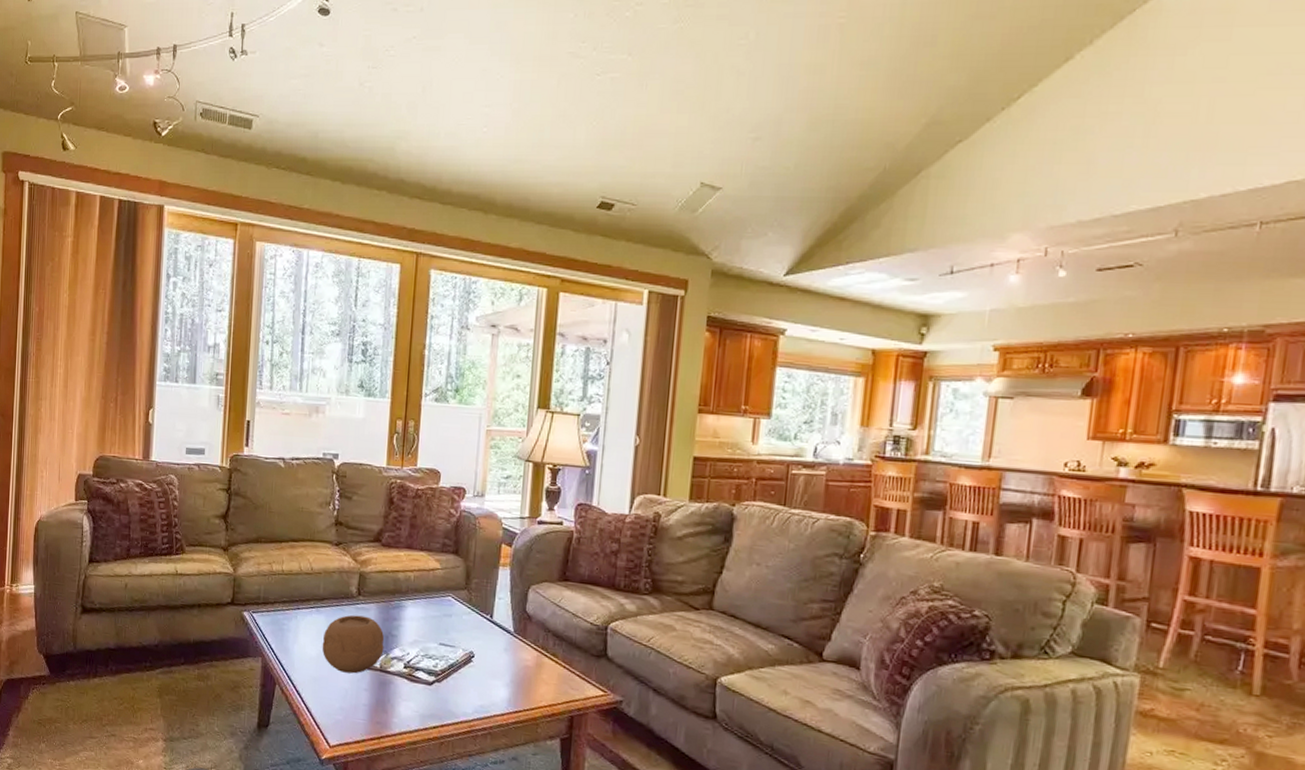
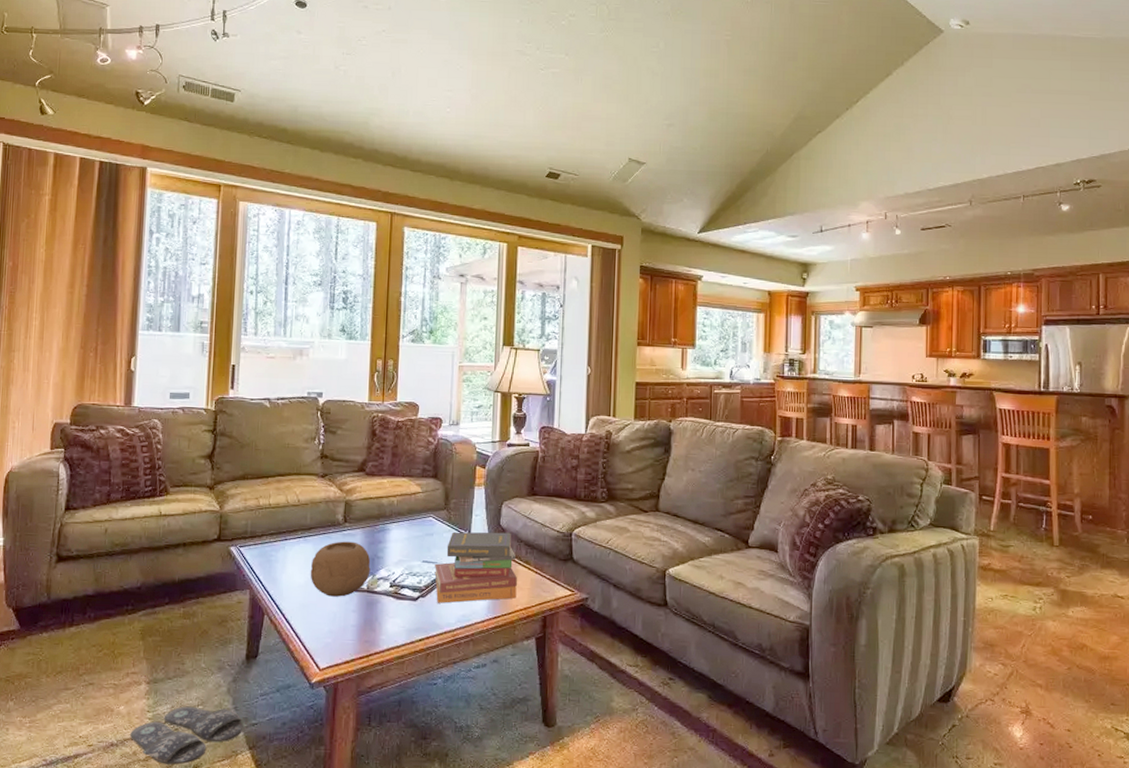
books: none [451,614,543,694] -> present [434,532,517,603]

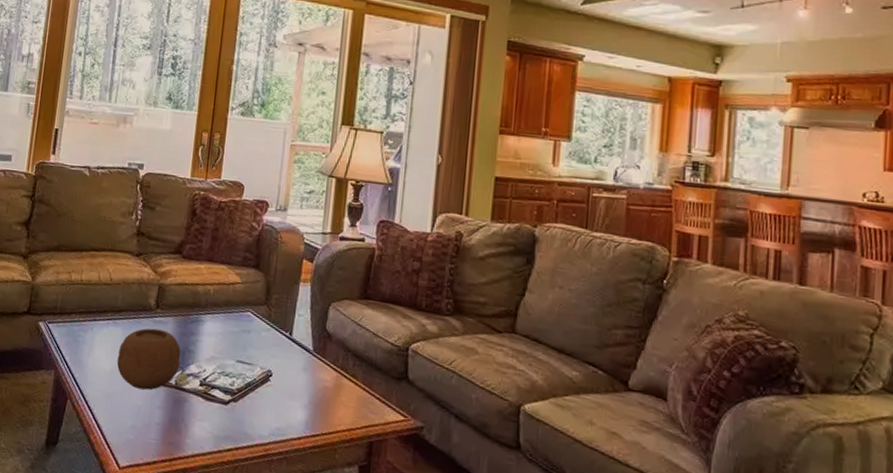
books: present [434,532,517,603] -> none [249,331,343,417]

